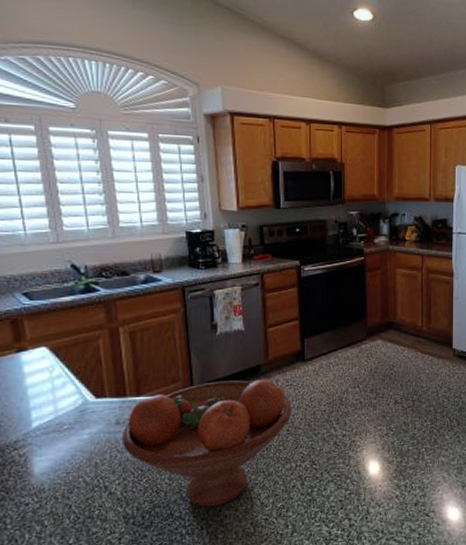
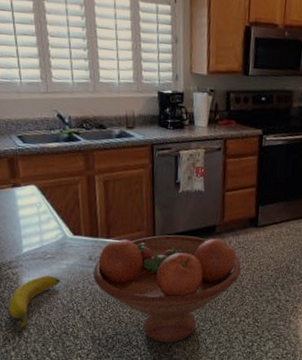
banana: none [14,450,81,526] -> present [8,275,60,332]

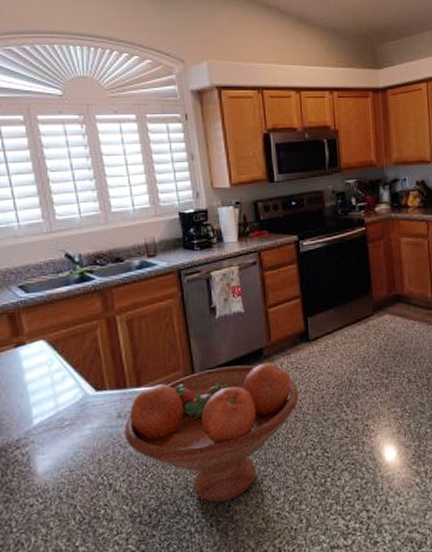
banana: present [8,275,60,332] -> none [19,447,84,529]

